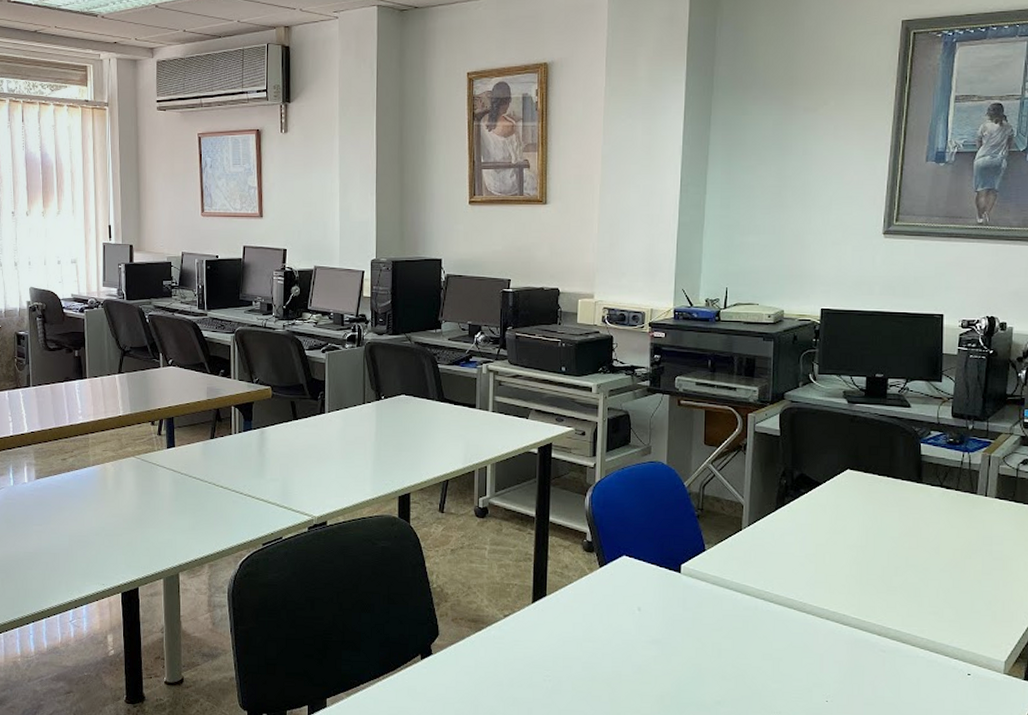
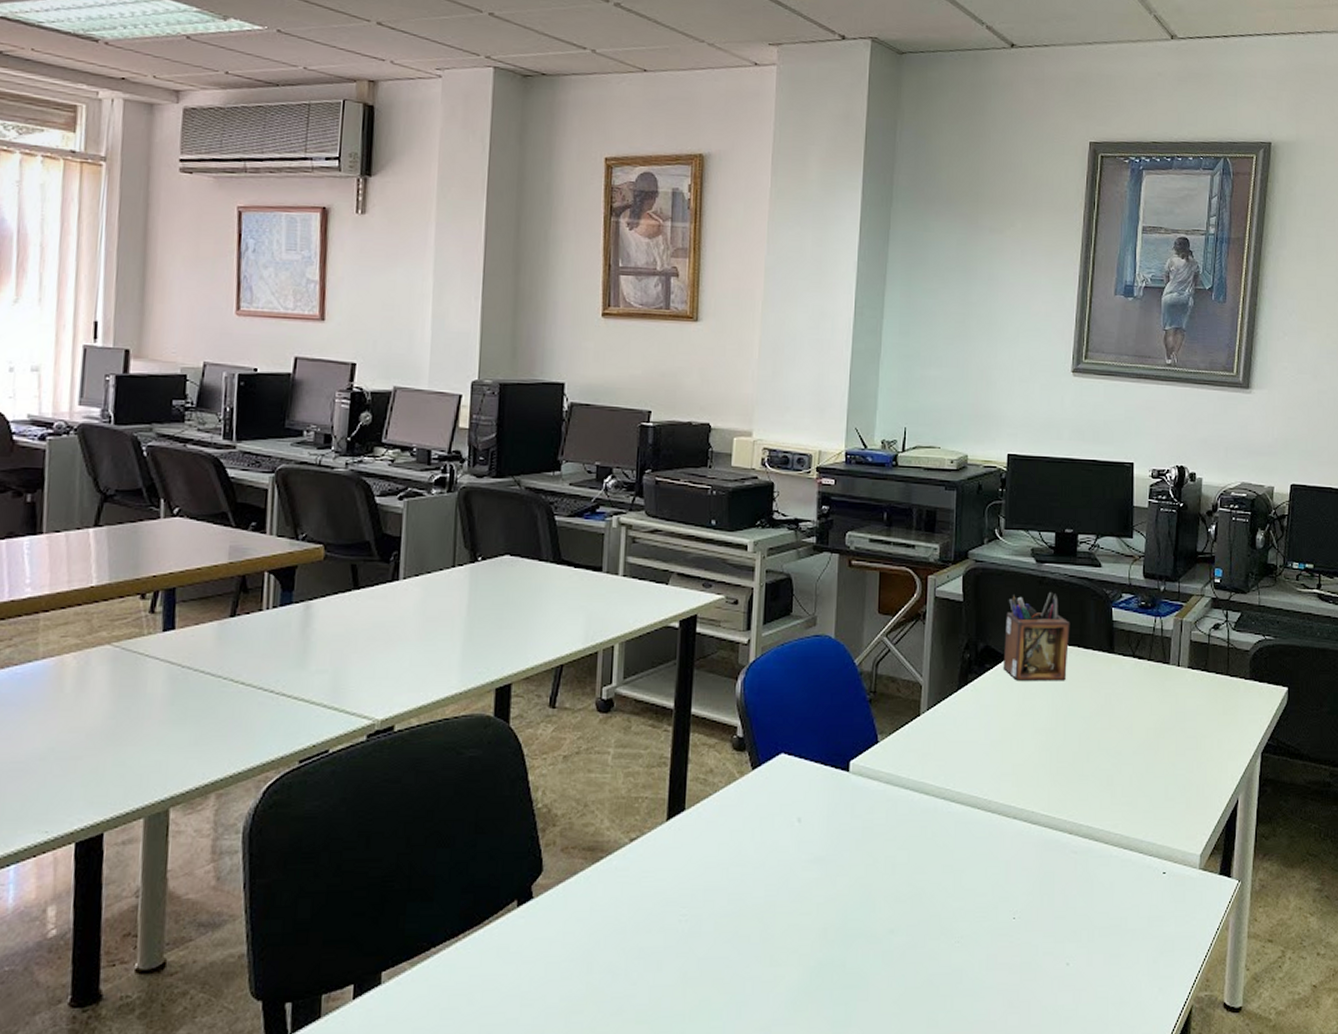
desk organizer: none [816,429,880,506] -> present [1003,592,1070,681]

